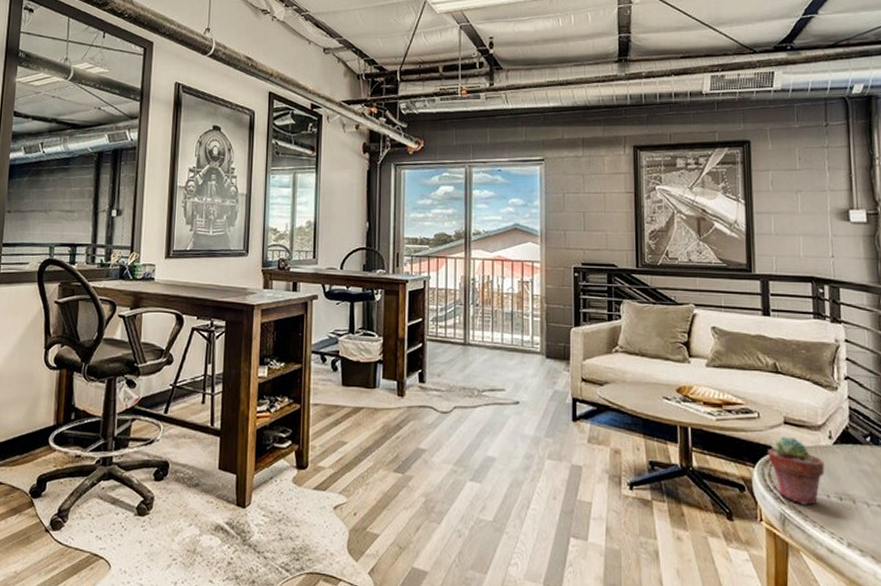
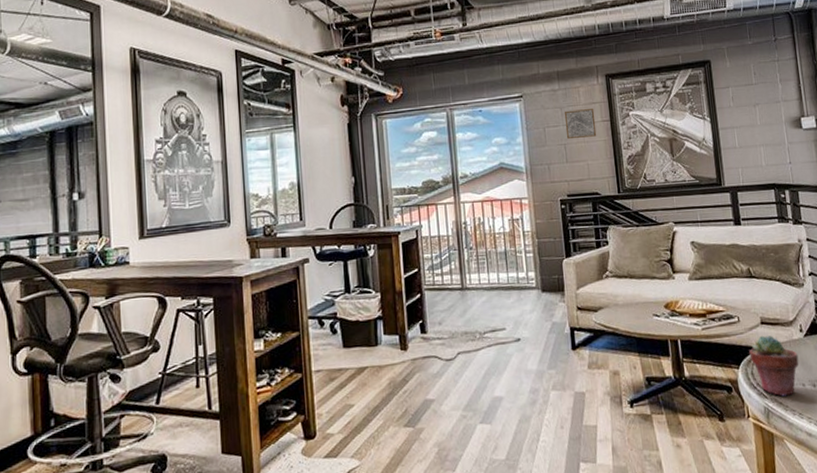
wall art: none [586,178,619,208] -> present [564,109,597,140]

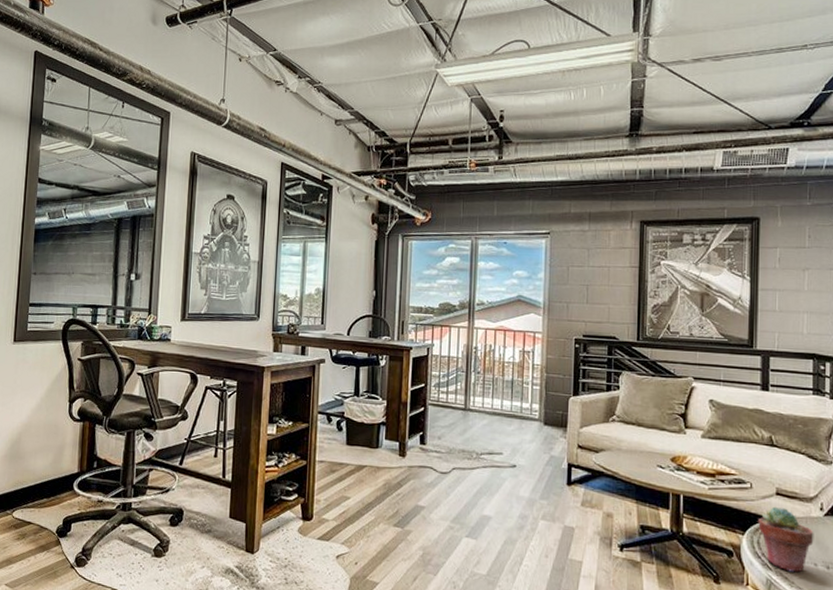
wall art: present [564,109,597,140] -> none [590,252,623,282]

